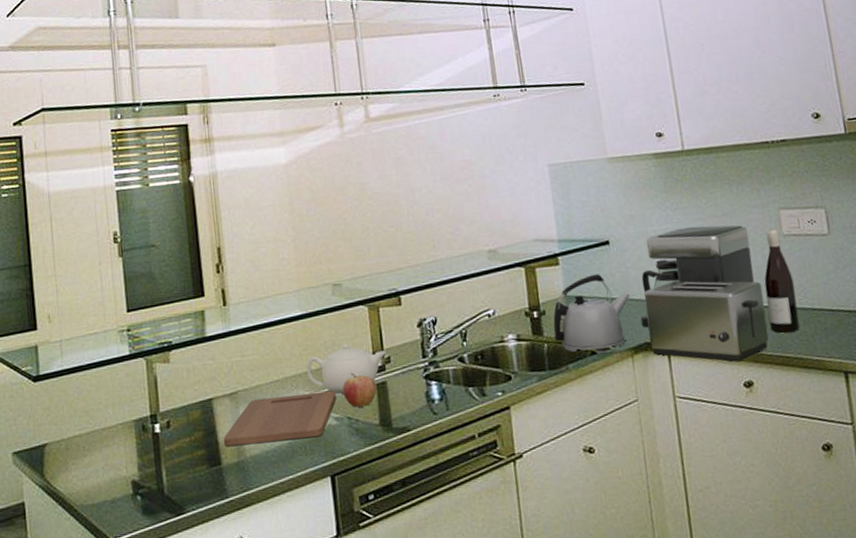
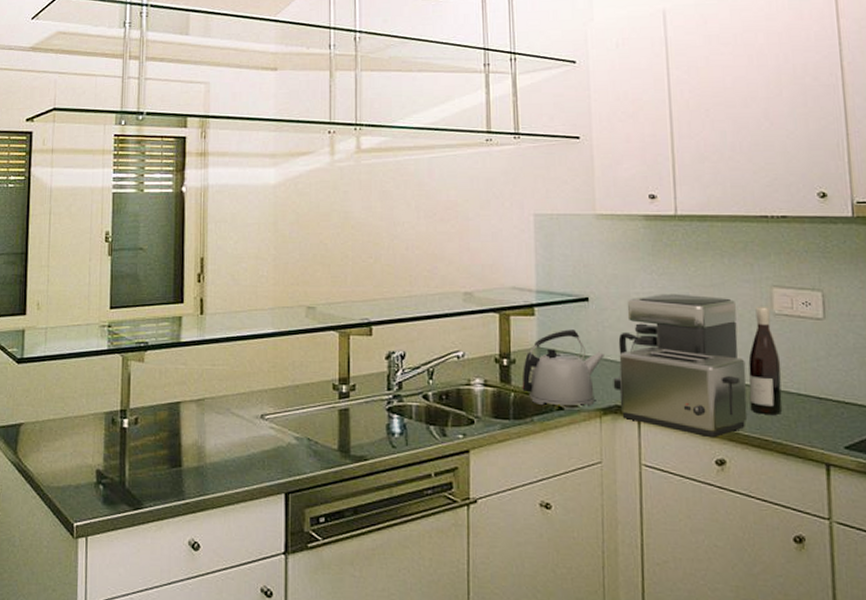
cutting board: present [223,390,337,446] -> none [186,408,299,454]
teapot: present [305,342,387,394] -> none [272,365,352,414]
fruit: present [342,372,377,408] -> none [306,395,339,430]

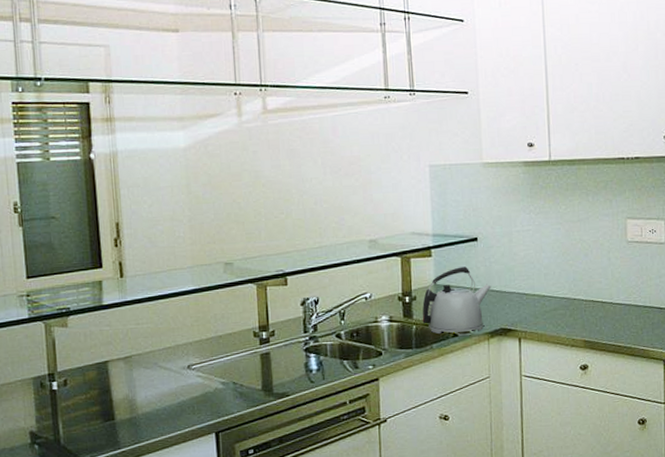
coffee maker: present [613,293,738,390] -> none [498,229,599,316]
toaster: present [619,346,748,438] -> none [503,275,605,349]
bottle: present [748,305,783,414] -> none [606,235,632,325]

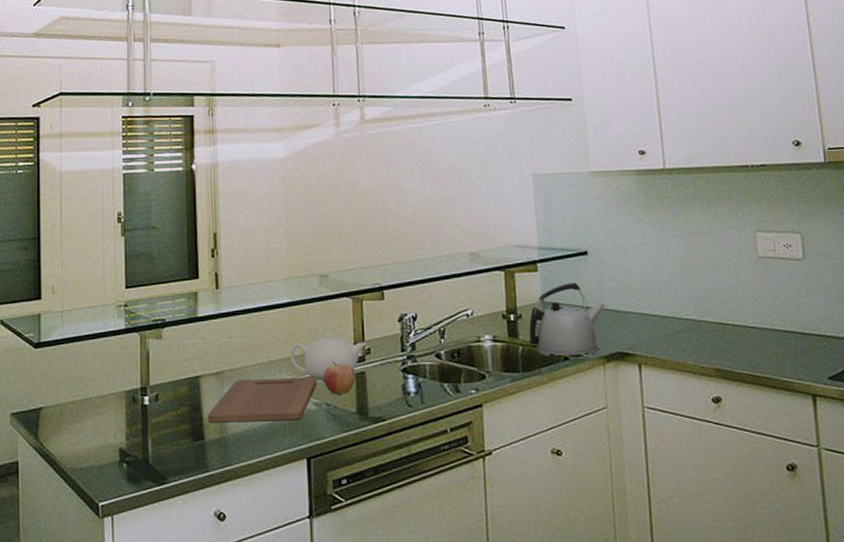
cutting board: none [117,358,224,404] -> present [207,376,317,422]
teapot: none [196,316,271,362] -> present [290,331,367,380]
fruit: none [229,343,261,374] -> present [323,361,356,394]

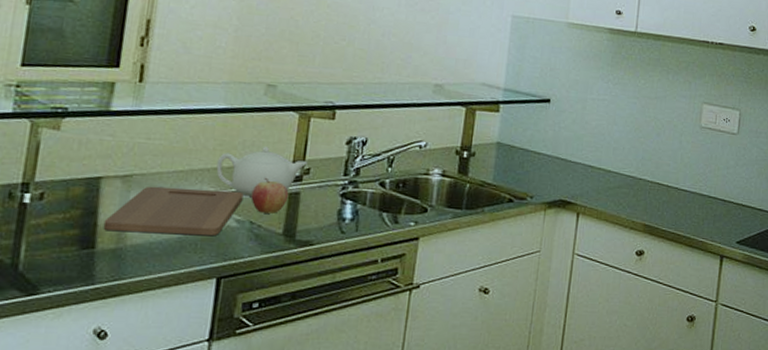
kettle: present [529,282,605,357] -> none [477,127,557,200]

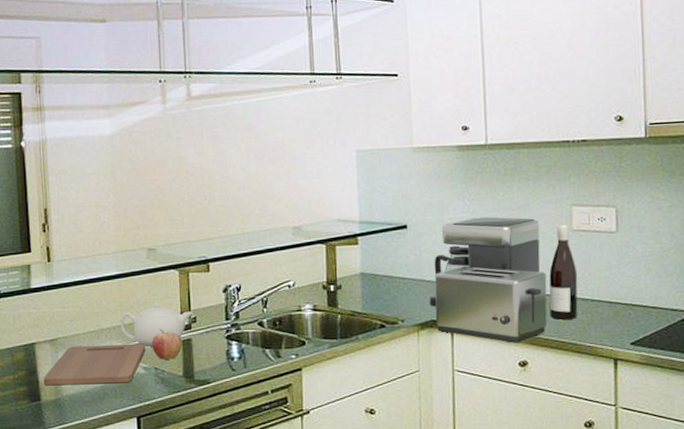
coffee maker: none [560,101,673,186] -> present [429,216,540,307]
toaster: none [563,148,673,232] -> present [434,265,548,344]
bottle: none [670,118,700,213] -> present [549,223,578,320]

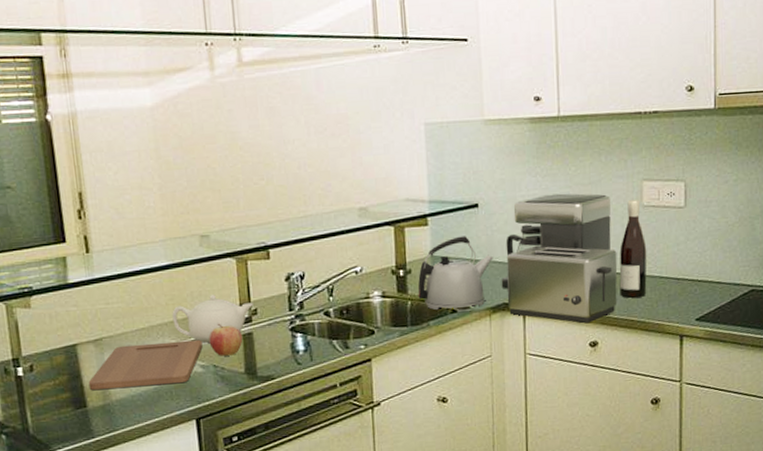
kettle: none [347,255,421,325] -> present [417,236,493,311]

